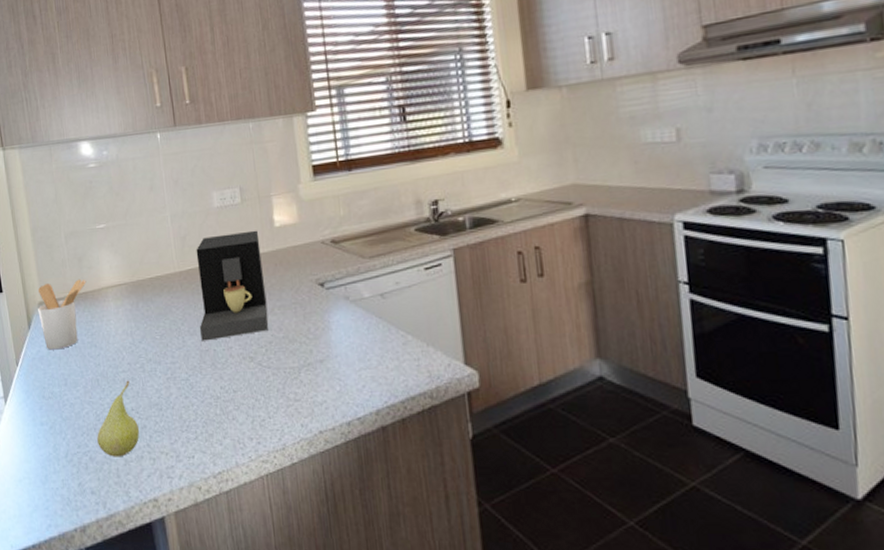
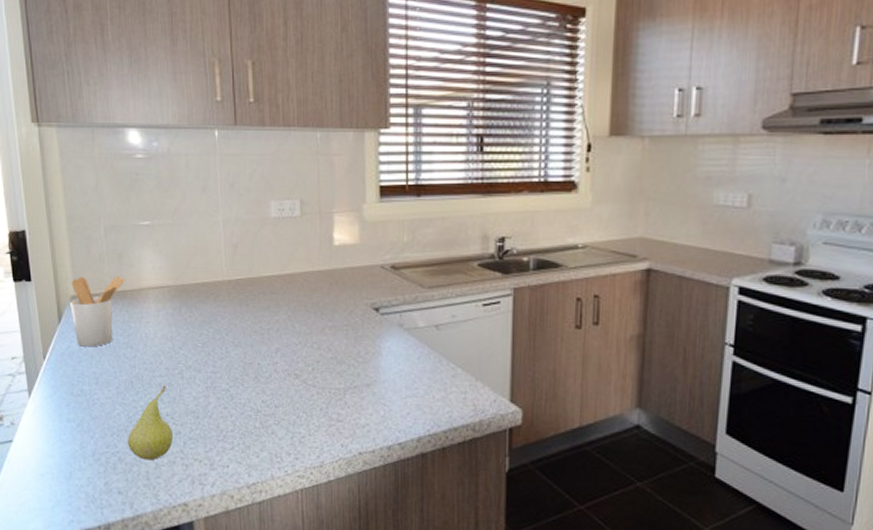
coffee maker: present [196,230,268,341] -> none [246,246,318,354]

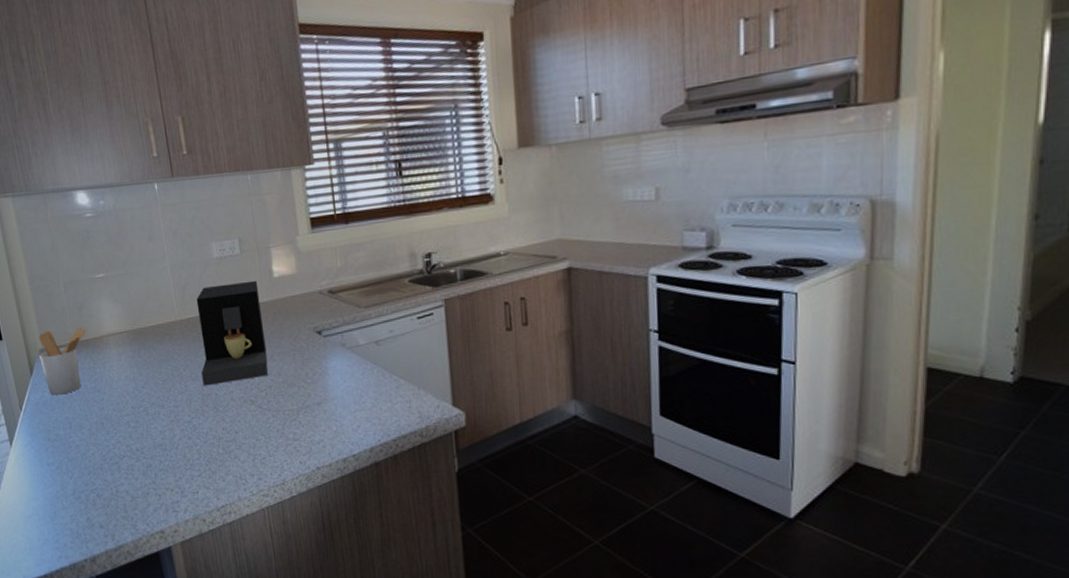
fruit: present [128,385,173,461] -> none [103,423,145,494]
coffee maker: none [246,246,318,354] -> present [196,280,268,386]

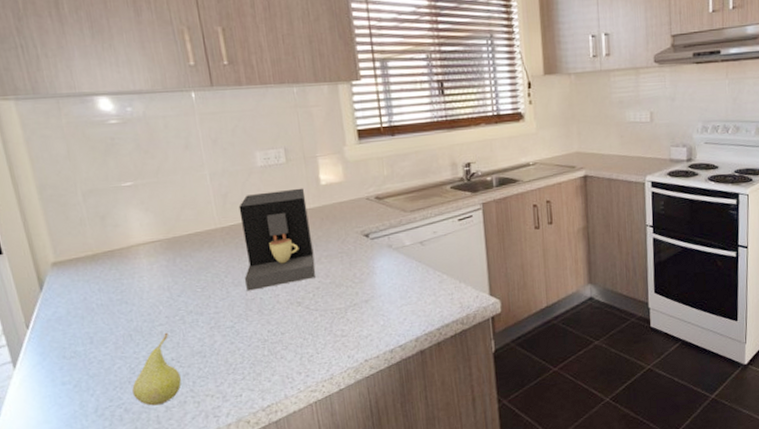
utensil holder: present [39,327,88,395] -> none [51,237,112,310]
fruit: none [103,423,145,494] -> present [132,332,181,406]

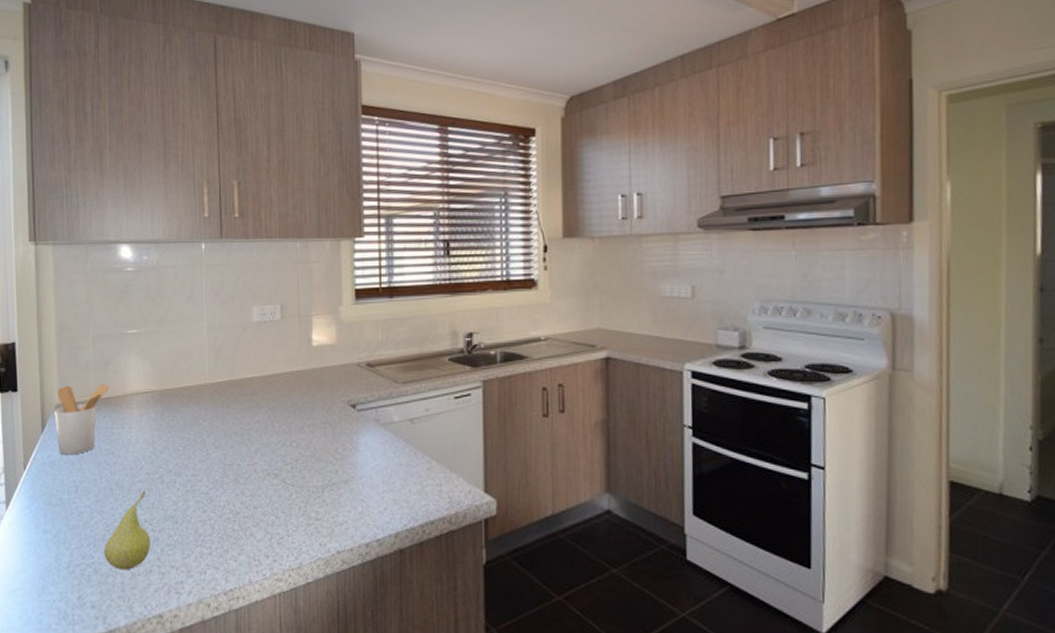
utensil holder: none [51,237,112,310] -> present [54,383,111,455]
coffee maker: present [239,188,315,291] -> none [226,348,297,455]

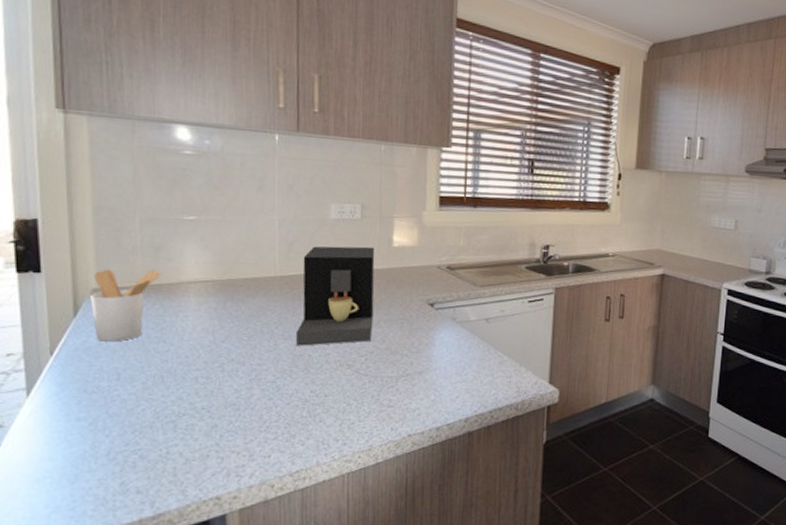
fruit: present [104,490,150,570] -> none [153,378,208,456]
coffee maker: none [226,348,297,455] -> present [296,246,375,346]

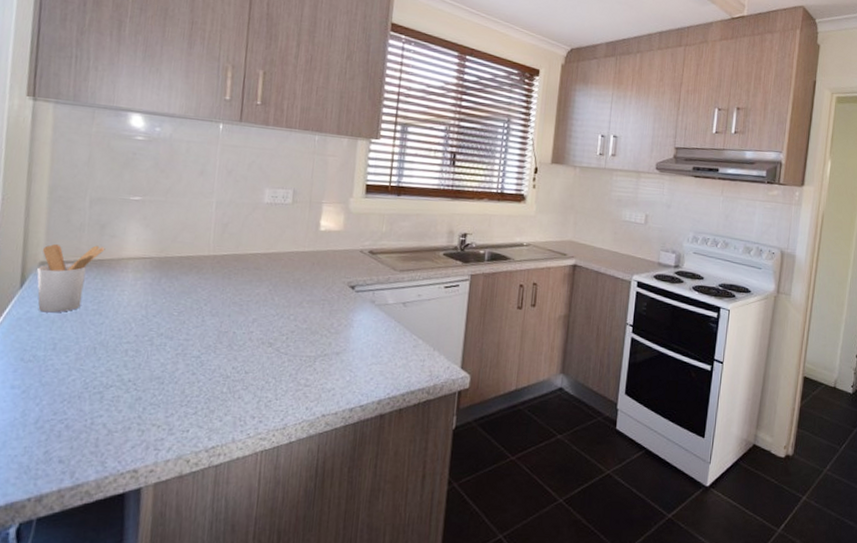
coffee maker: present [296,246,375,346] -> none [222,228,303,324]

